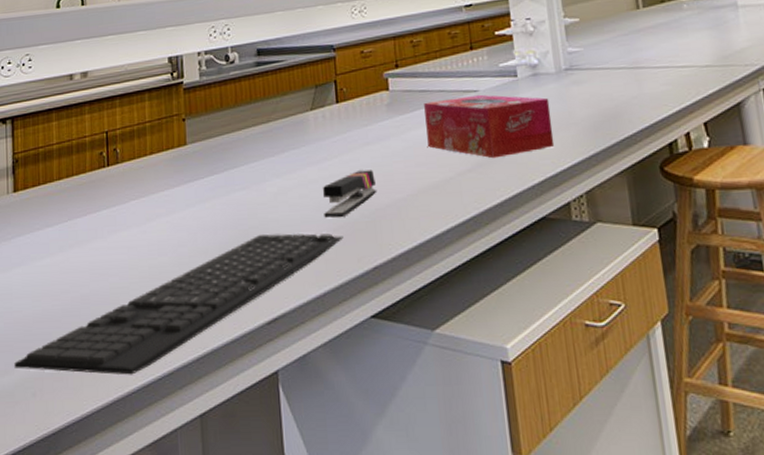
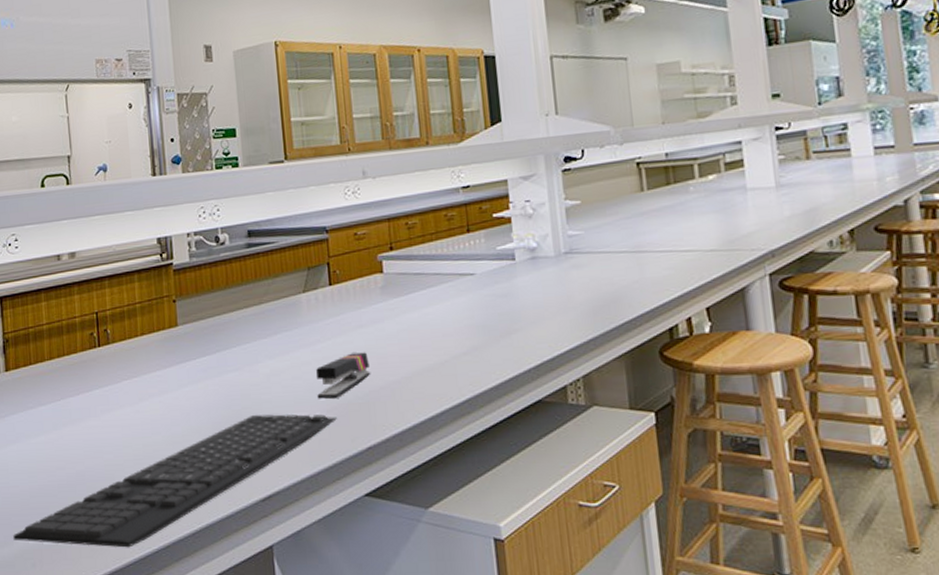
tissue box: present [424,94,555,159] -> none [419,277,552,342]

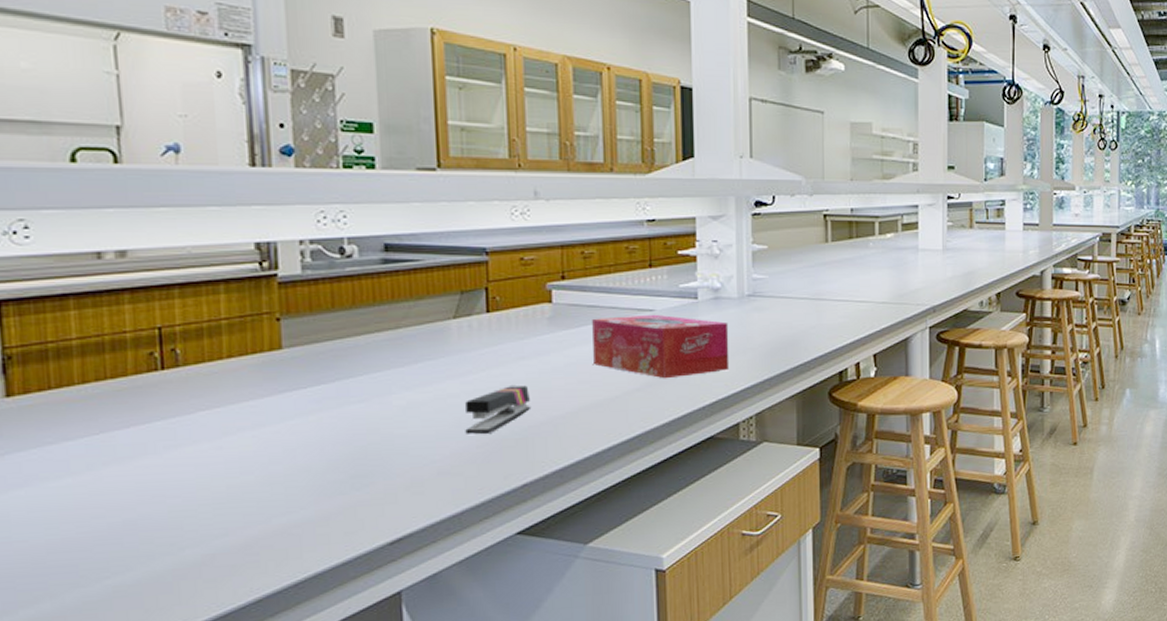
keyboard: present [13,414,337,548] -> none [18,450,488,608]
tissue box: none [419,277,552,342] -> present [592,314,730,379]

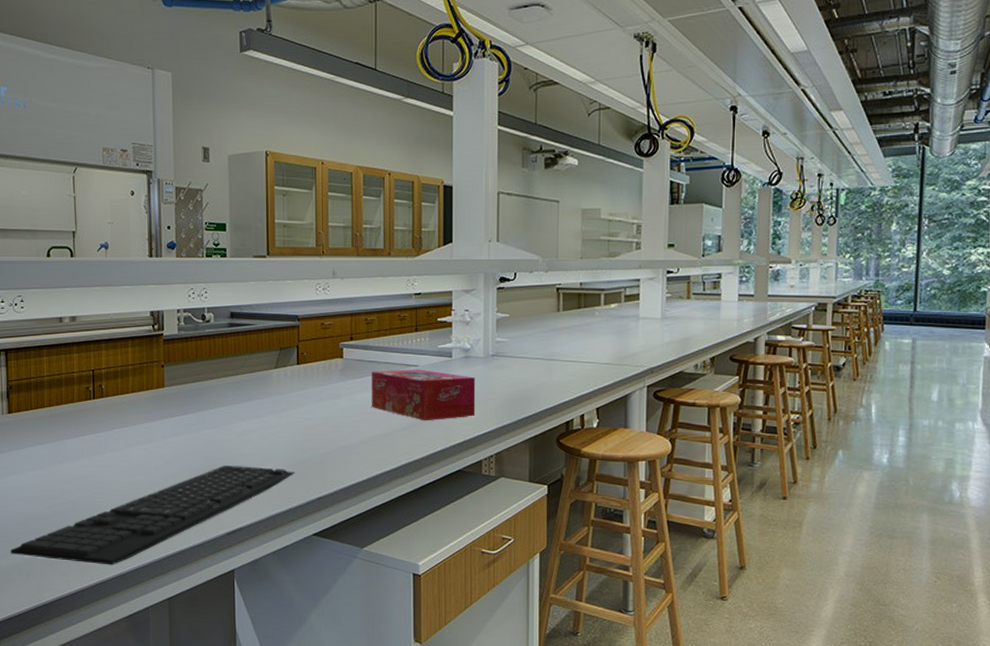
keyboard: none [18,450,488,608] -> present [10,466,295,565]
stapler: present [465,385,532,434] -> none [280,421,326,456]

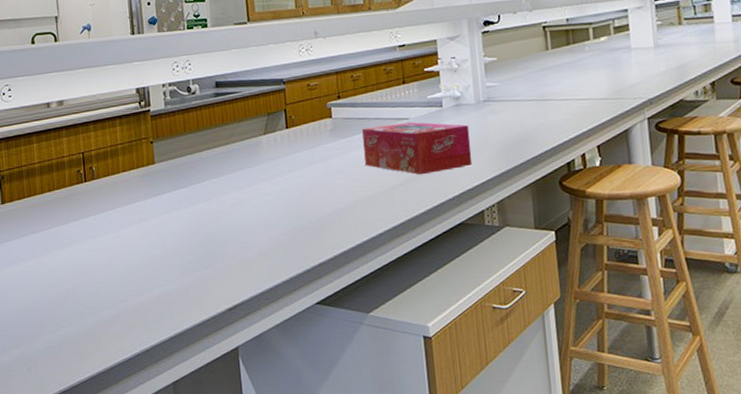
keyboard: present [10,466,295,565] -> none [10,237,293,353]

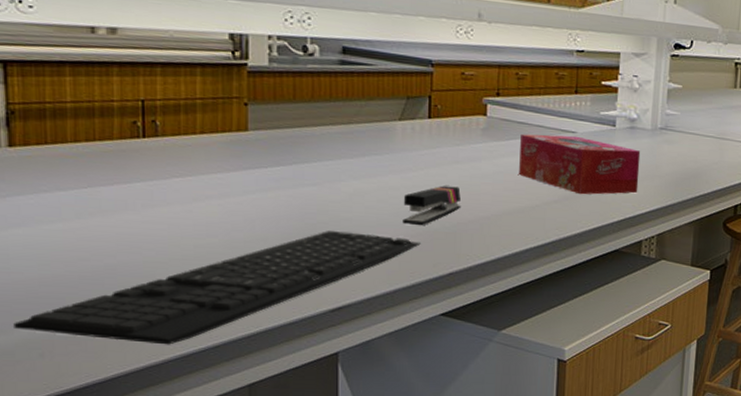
keyboard: none [10,237,293,353] -> present [13,231,421,345]
stapler: none [275,184,322,224] -> present [402,186,462,225]

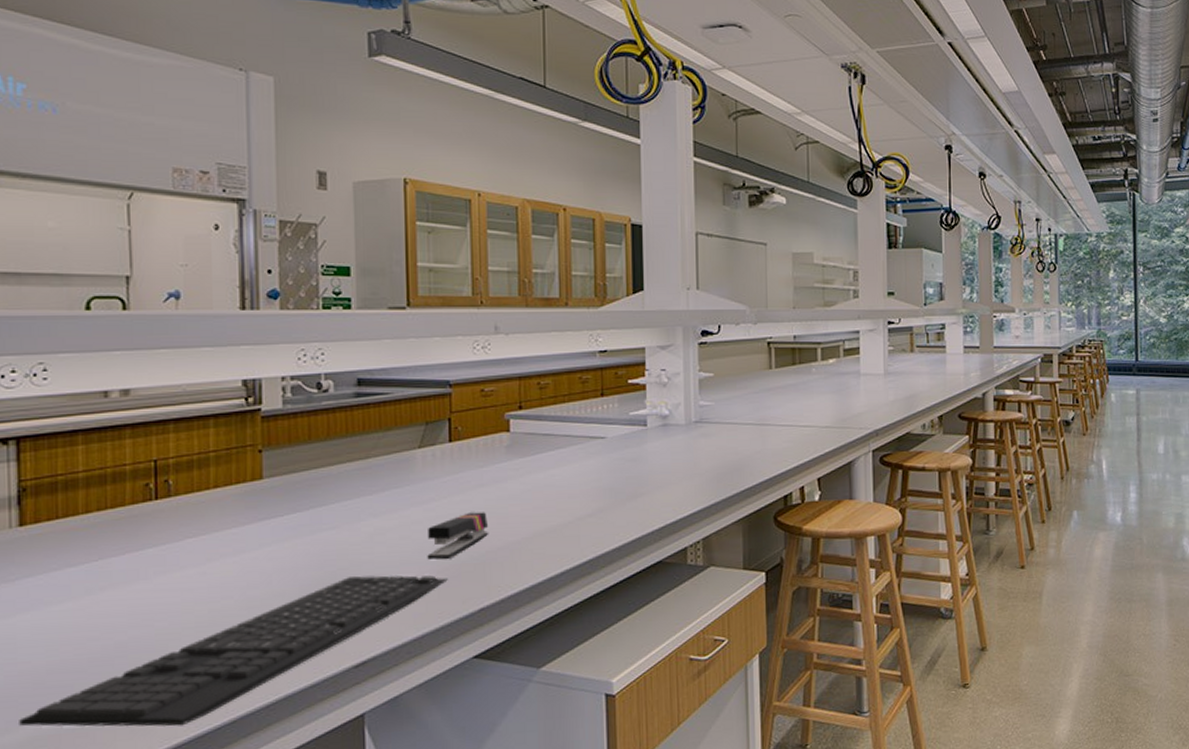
tissue box: present [519,133,641,195] -> none [547,441,678,505]

